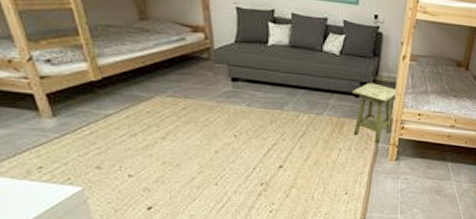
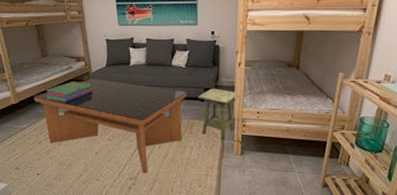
coffee table: none [126,56,339,179] -> present [34,78,187,174]
stack of books: none [144,58,214,85] -> present [45,82,92,103]

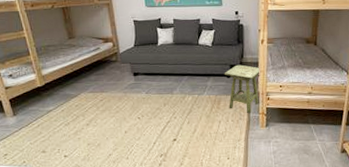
coffee table: present [34,78,187,174] -> none [61,58,214,150]
stack of books: present [45,82,92,103] -> none [73,62,121,84]

